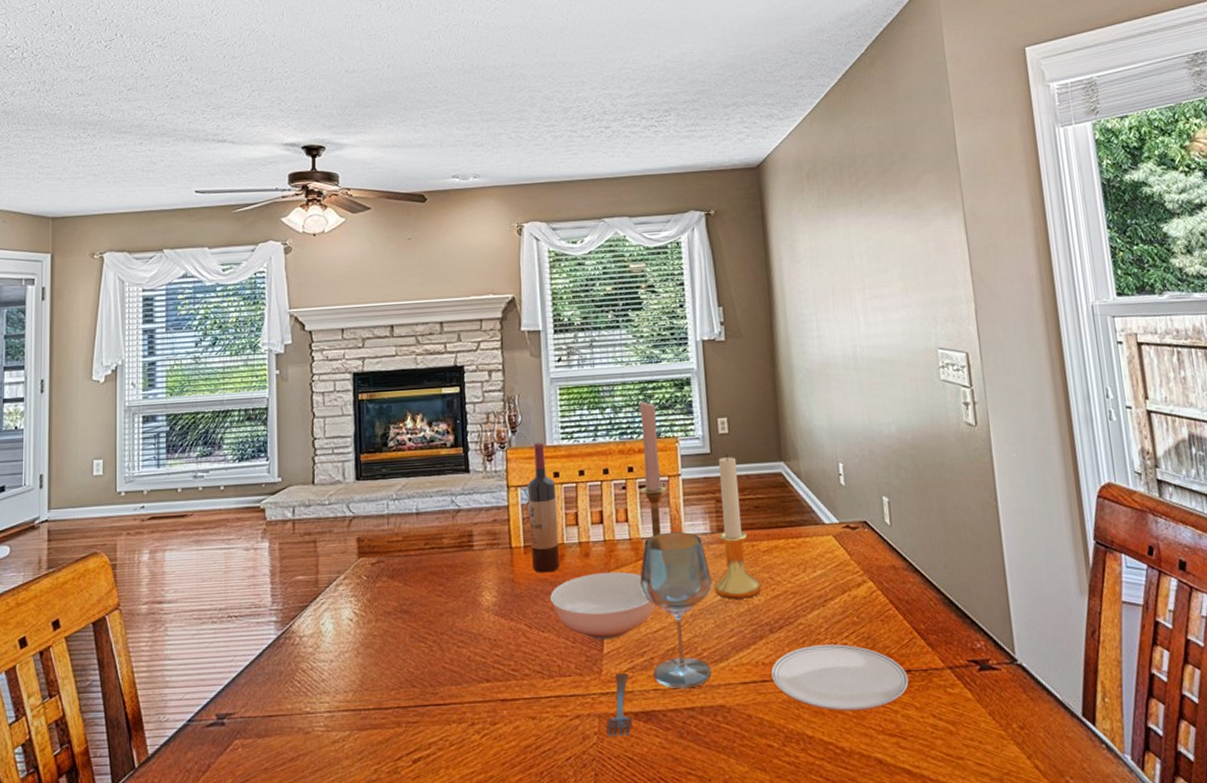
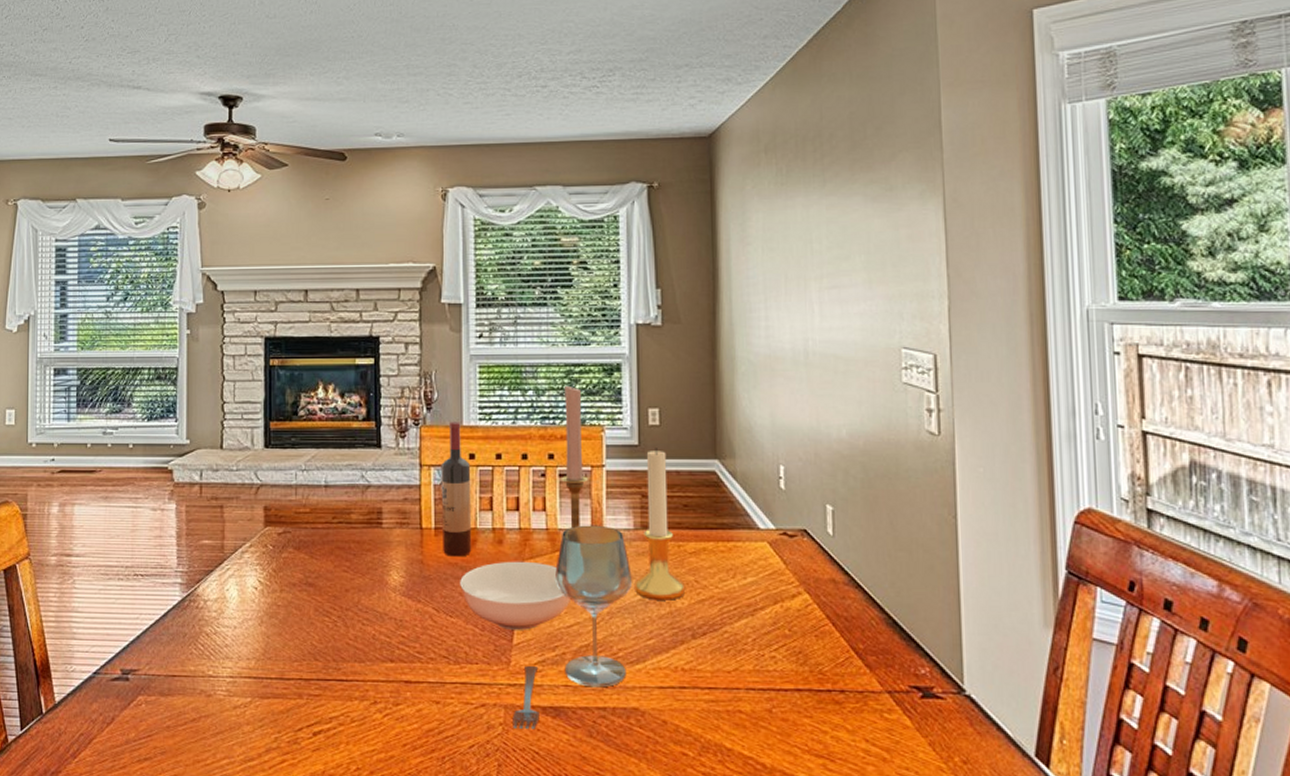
plate: present [771,644,909,712] -> none [691,655,841,728]

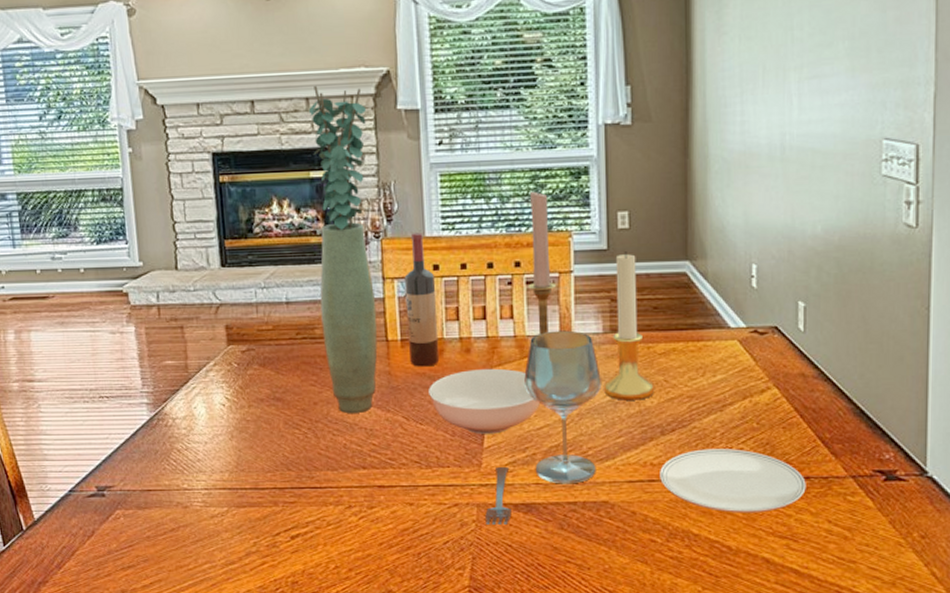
vase: none [358,279,413,602] -> present [308,86,378,413]
plate: none [691,655,841,728] -> present [660,449,806,513]

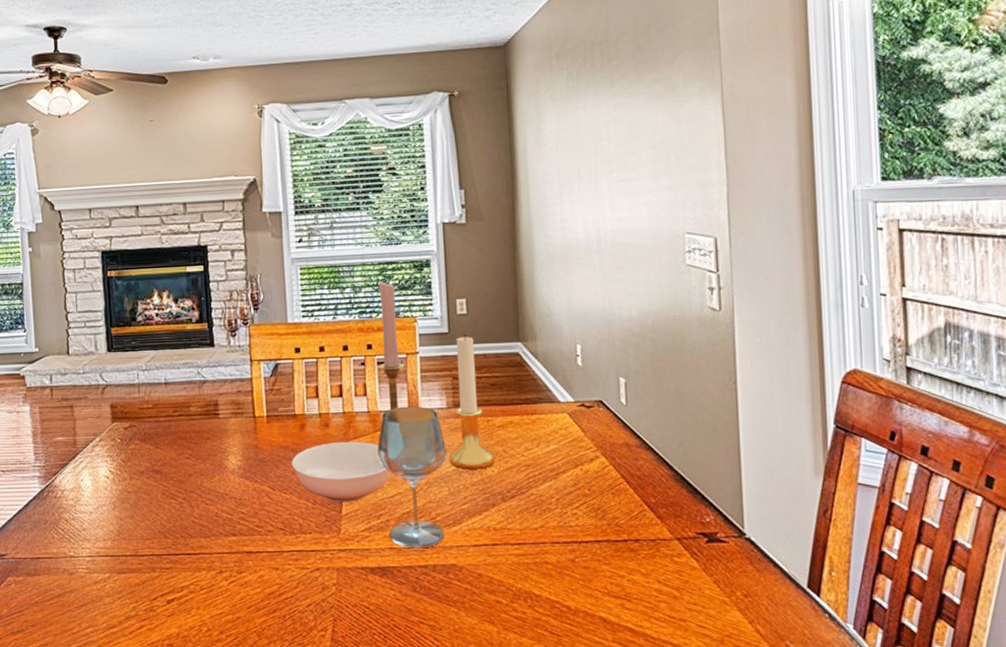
vase: present [308,86,378,413] -> none [186,193,246,484]
wine bottle: present [404,233,440,367] -> none [269,319,302,441]
fork: present [485,466,512,524] -> none [344,532,369,588]
plate: present [660,449,806,513] -> none [502,514,636,575]

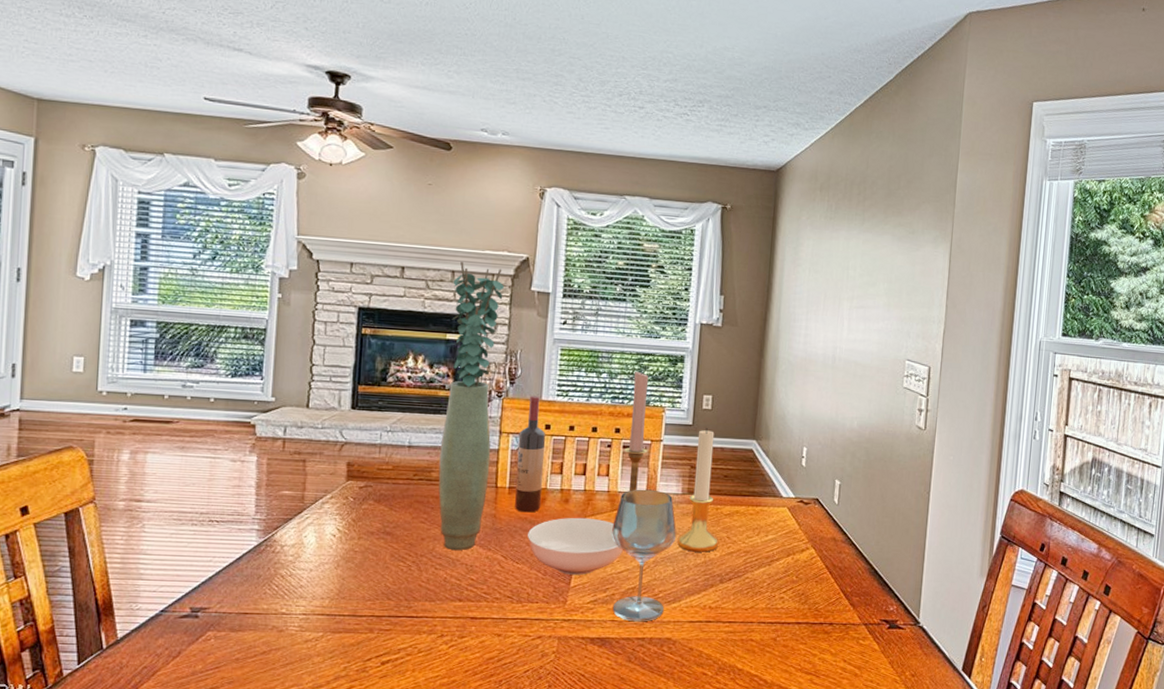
vase: none [186,193,246,484] -> present [438,262,504,550]
wine bottle: none [269,319,302,441] -> present [514,396,546,513]

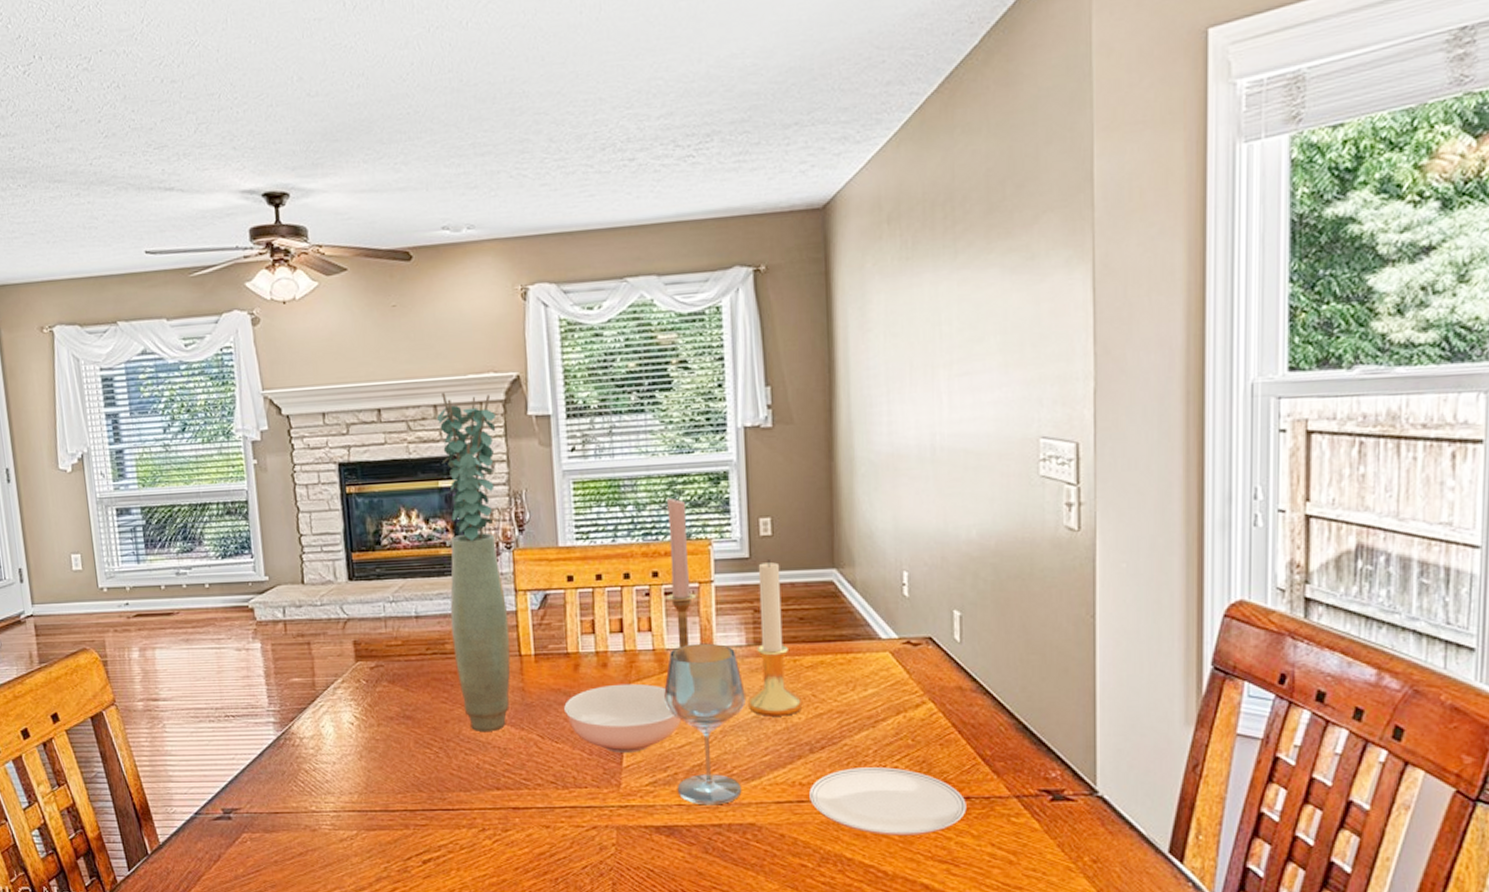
wine bottle: present [514,396,546,513] -> none [537,542,575,683]
plate: none [715,596,830,652] -> present [809,767,967,836]

